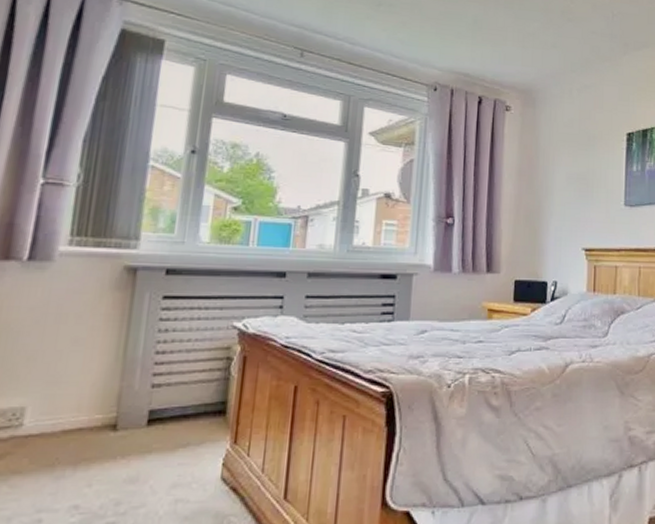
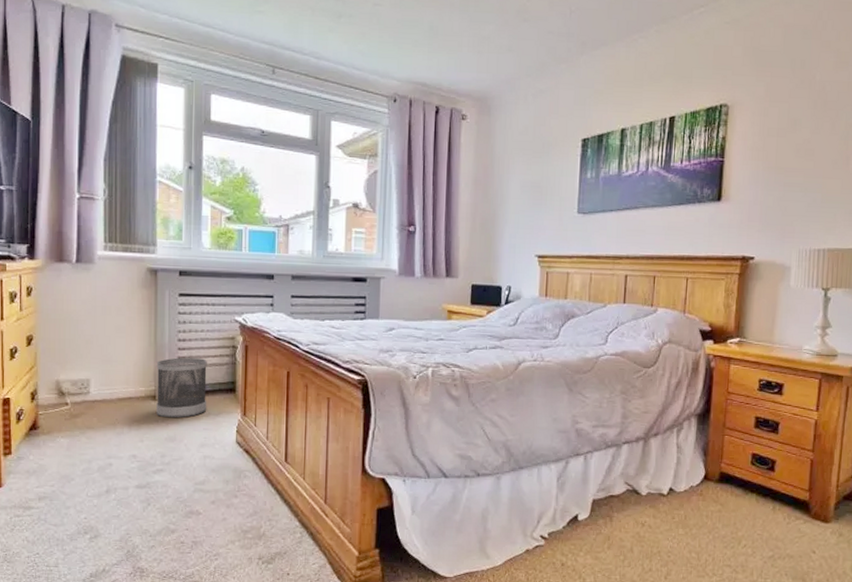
wastebasket: none [115,374,192,453] -> present [156,357,207,418]

